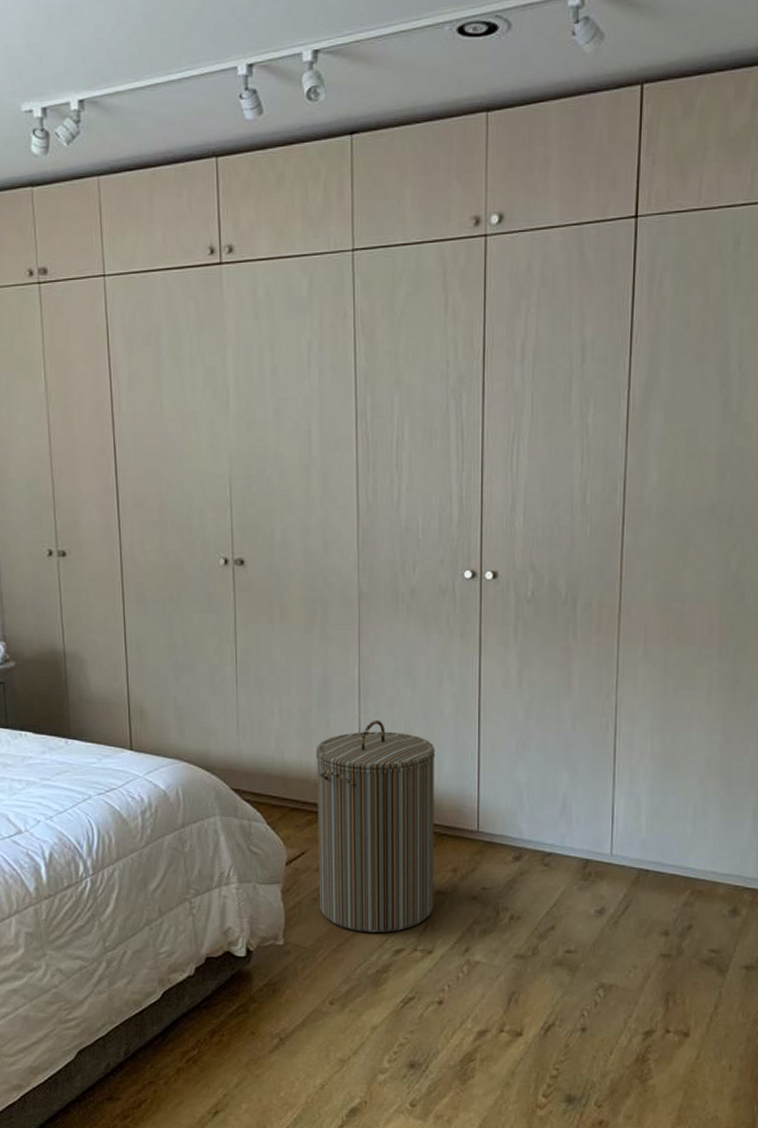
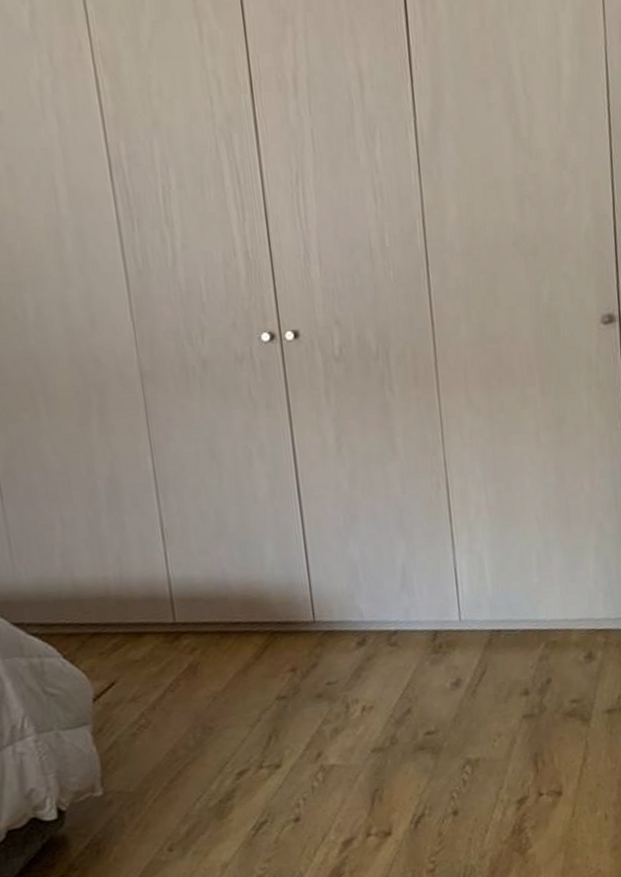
laundry hamper: present [315,719,436,933] -> none [112,514,276,761]

